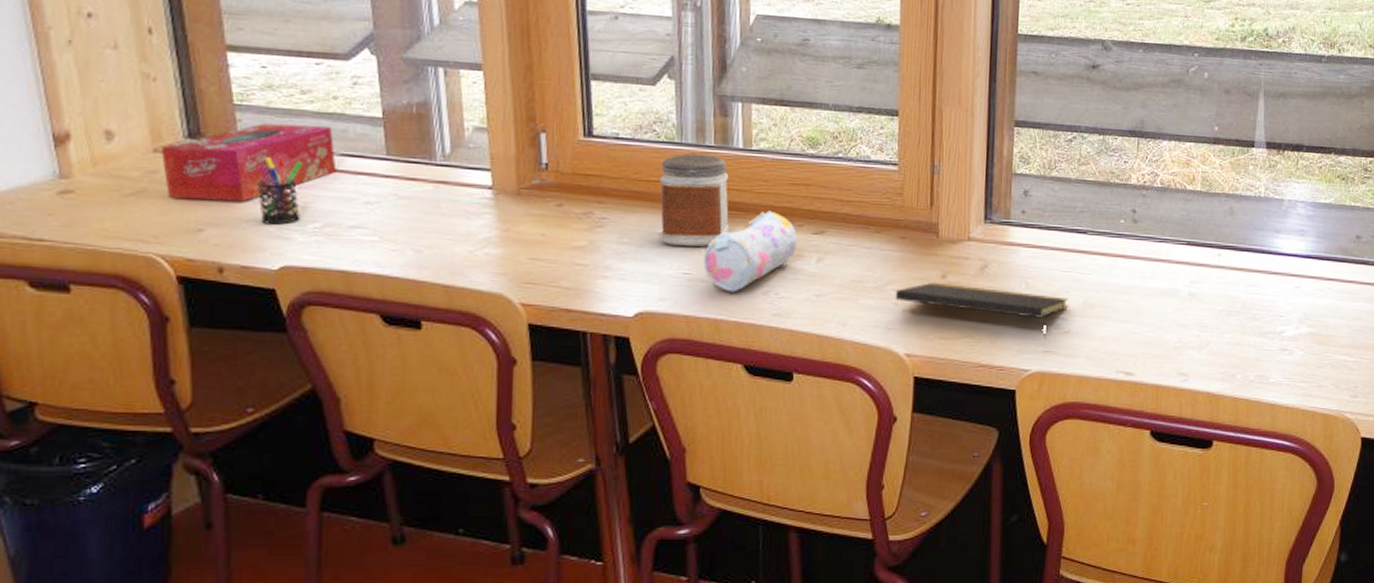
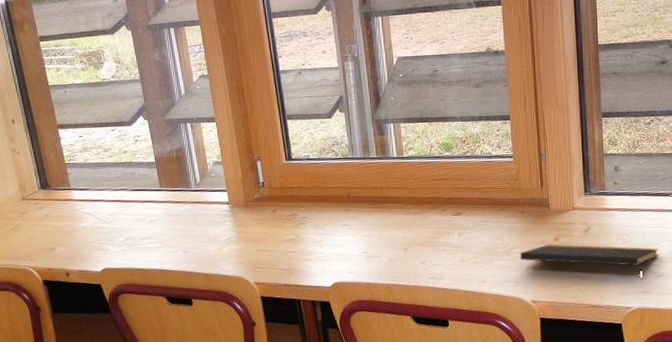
tissue box: present [160,123,337,202] -> none [26,172,130,230]
pen holder: present [256,155,303,225] -> none [82,194,111,241]
jar: present [659,154,730,247] -> none [339,164,393,233]
pencil case: present [704,210,798,293] -> none [376,201,443,264]

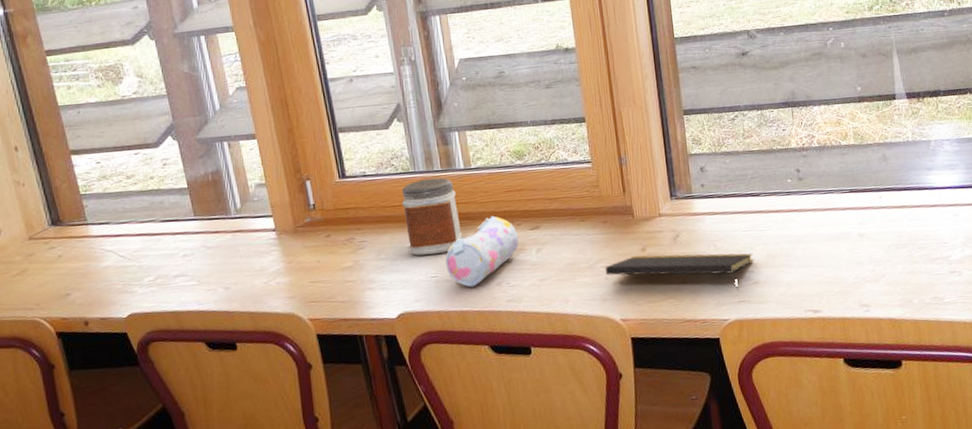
jar: none [339,164,393,233] -> present [401,178,463,256]
pencil case: none [376,201,443,264] -> present [445,216,519,288]

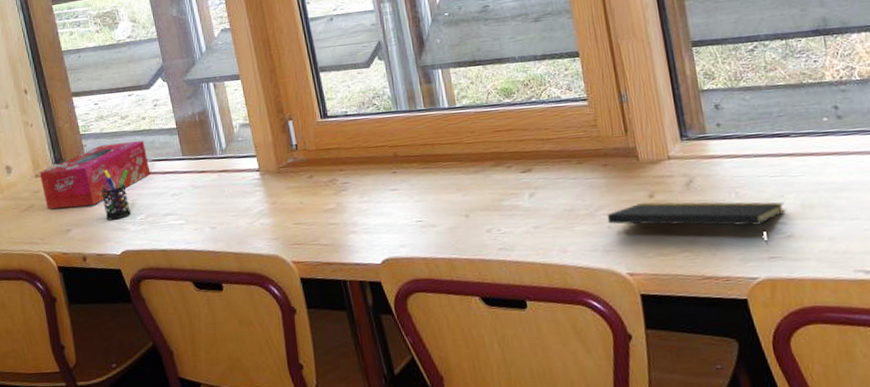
tissue box: none [33,201,160,274] -> present [39,141,151,210]
pen holder: none [102,228,138,283] -> present [99,167,131,220]
jar: present [401,178,463,256] -> none [384,117,449,199]
pencil case: present [445,216,519,288] -> none [431,157,510,234]

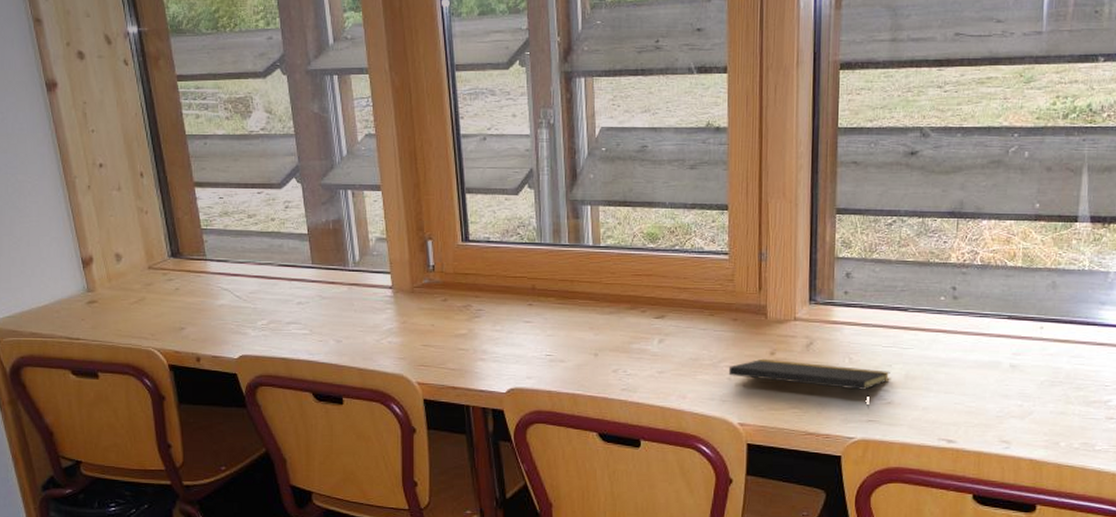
tissue box: present [39,141,151,210] -> none [153,243,276,306]
pen holder: present [99,167,131,220] -> none [219,267,252,323]

